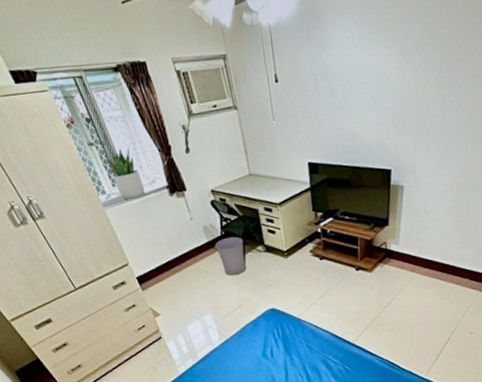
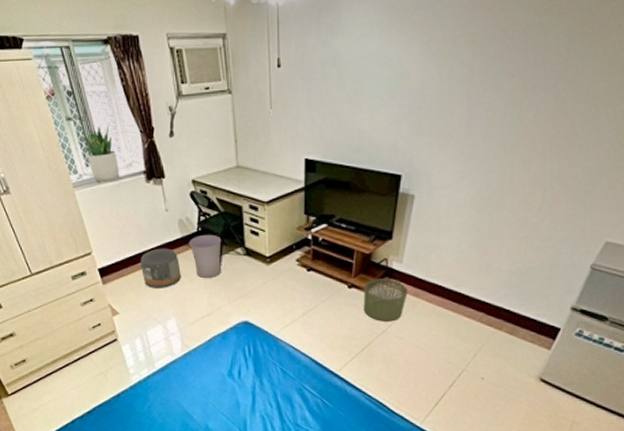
pouf: none [173,253,212,290] -> present [140,248,181,288]
basket: none [368,259,406,296] -> present [363,278,408,322]

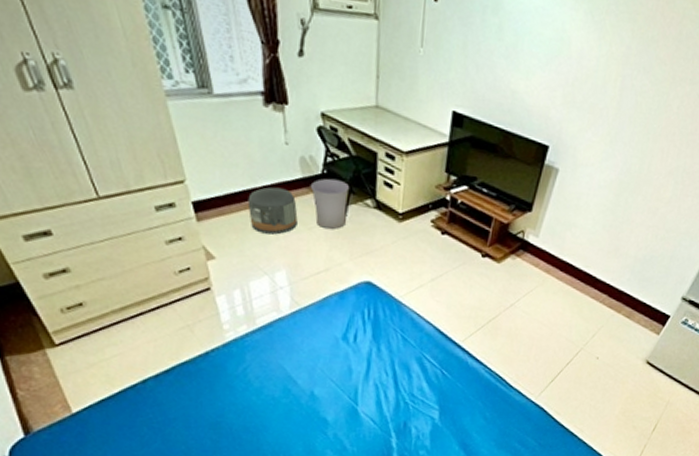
planter: present [83,124,120,183] -> none [183,22,231,98]
basket: present [363,278,408,322] -> none [494,250,541,296]

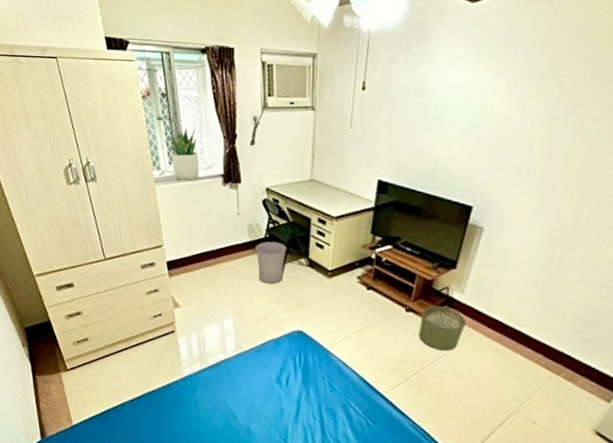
planter: none [183,22,231,98] -> present [169,126,200,182]
pouf: present [247,187,298,235] -> none [206,249,244,288]
basket: none [494,250,541,296] -> present [418,305,466,351]

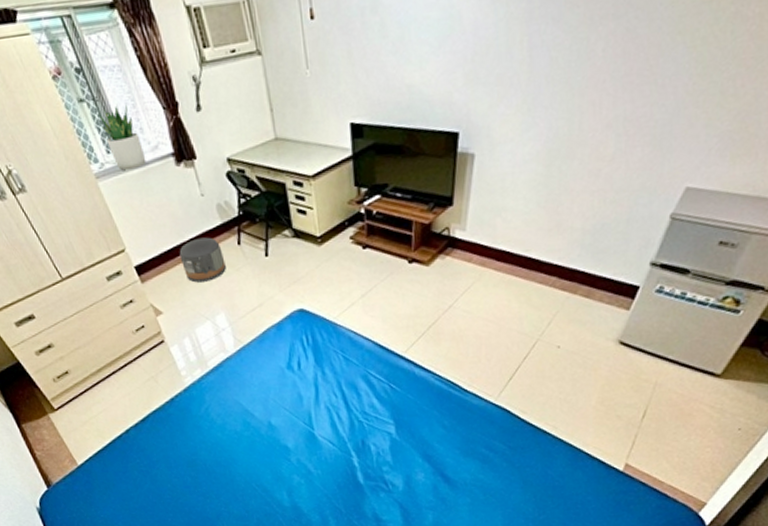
pouf: none [206,249,244,288] -> present [179,237,226,283]
waste bin: present [255,241,287,284] -> none [230,217,269,267]
basket: present [418,305,466,351] -> none [425,249,474,297]

